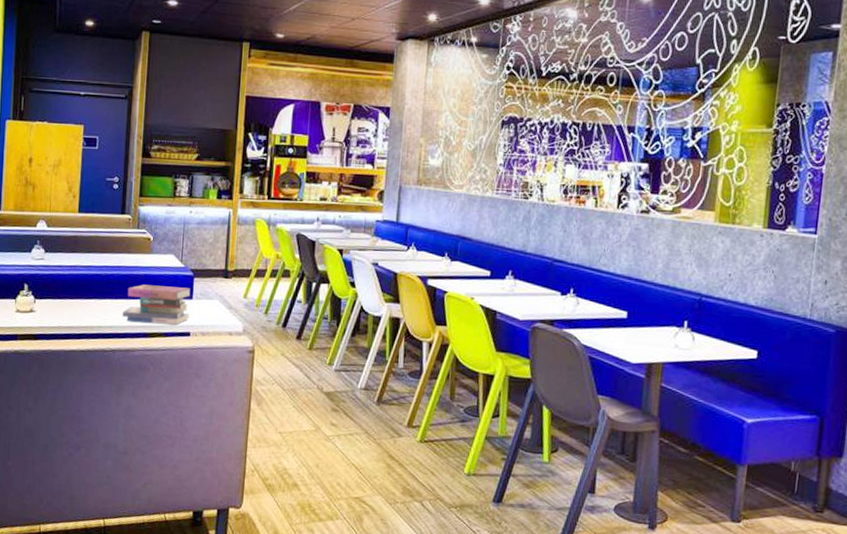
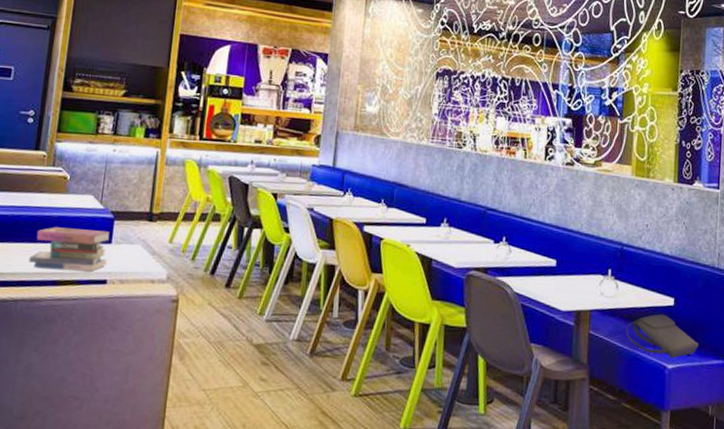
backpack: none [701,367,783,413] -> present [625,314,699,359]

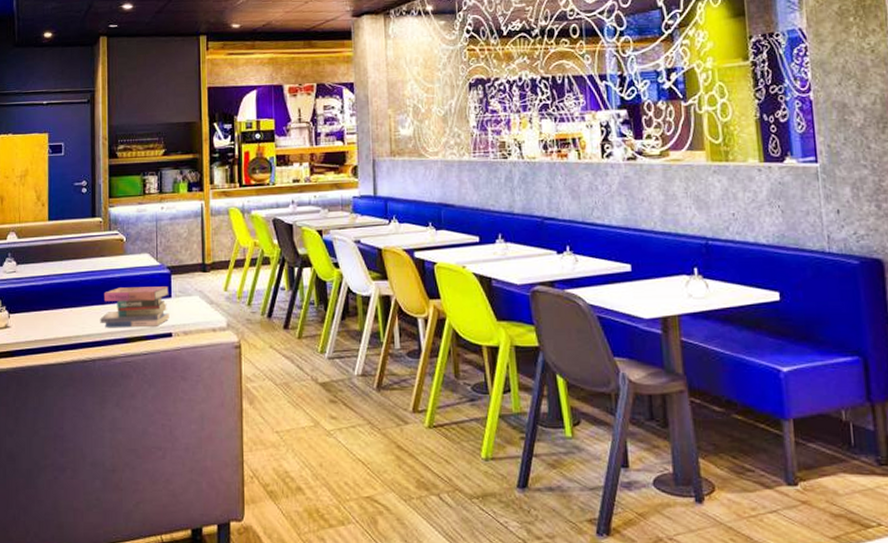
backpack: present [625,314,699,359] -> none [724,311,818,360]

